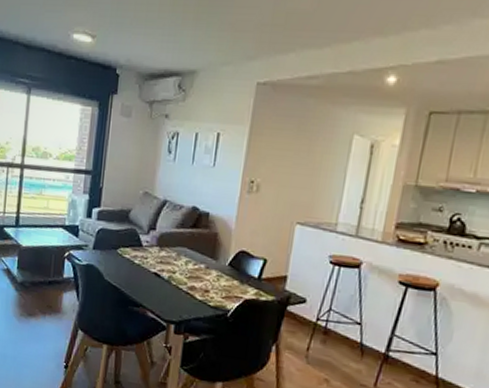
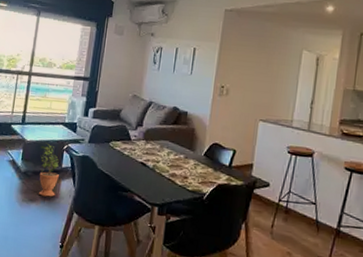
potted plant: none [38,249,60,311] -> present [39,143,60,197]

